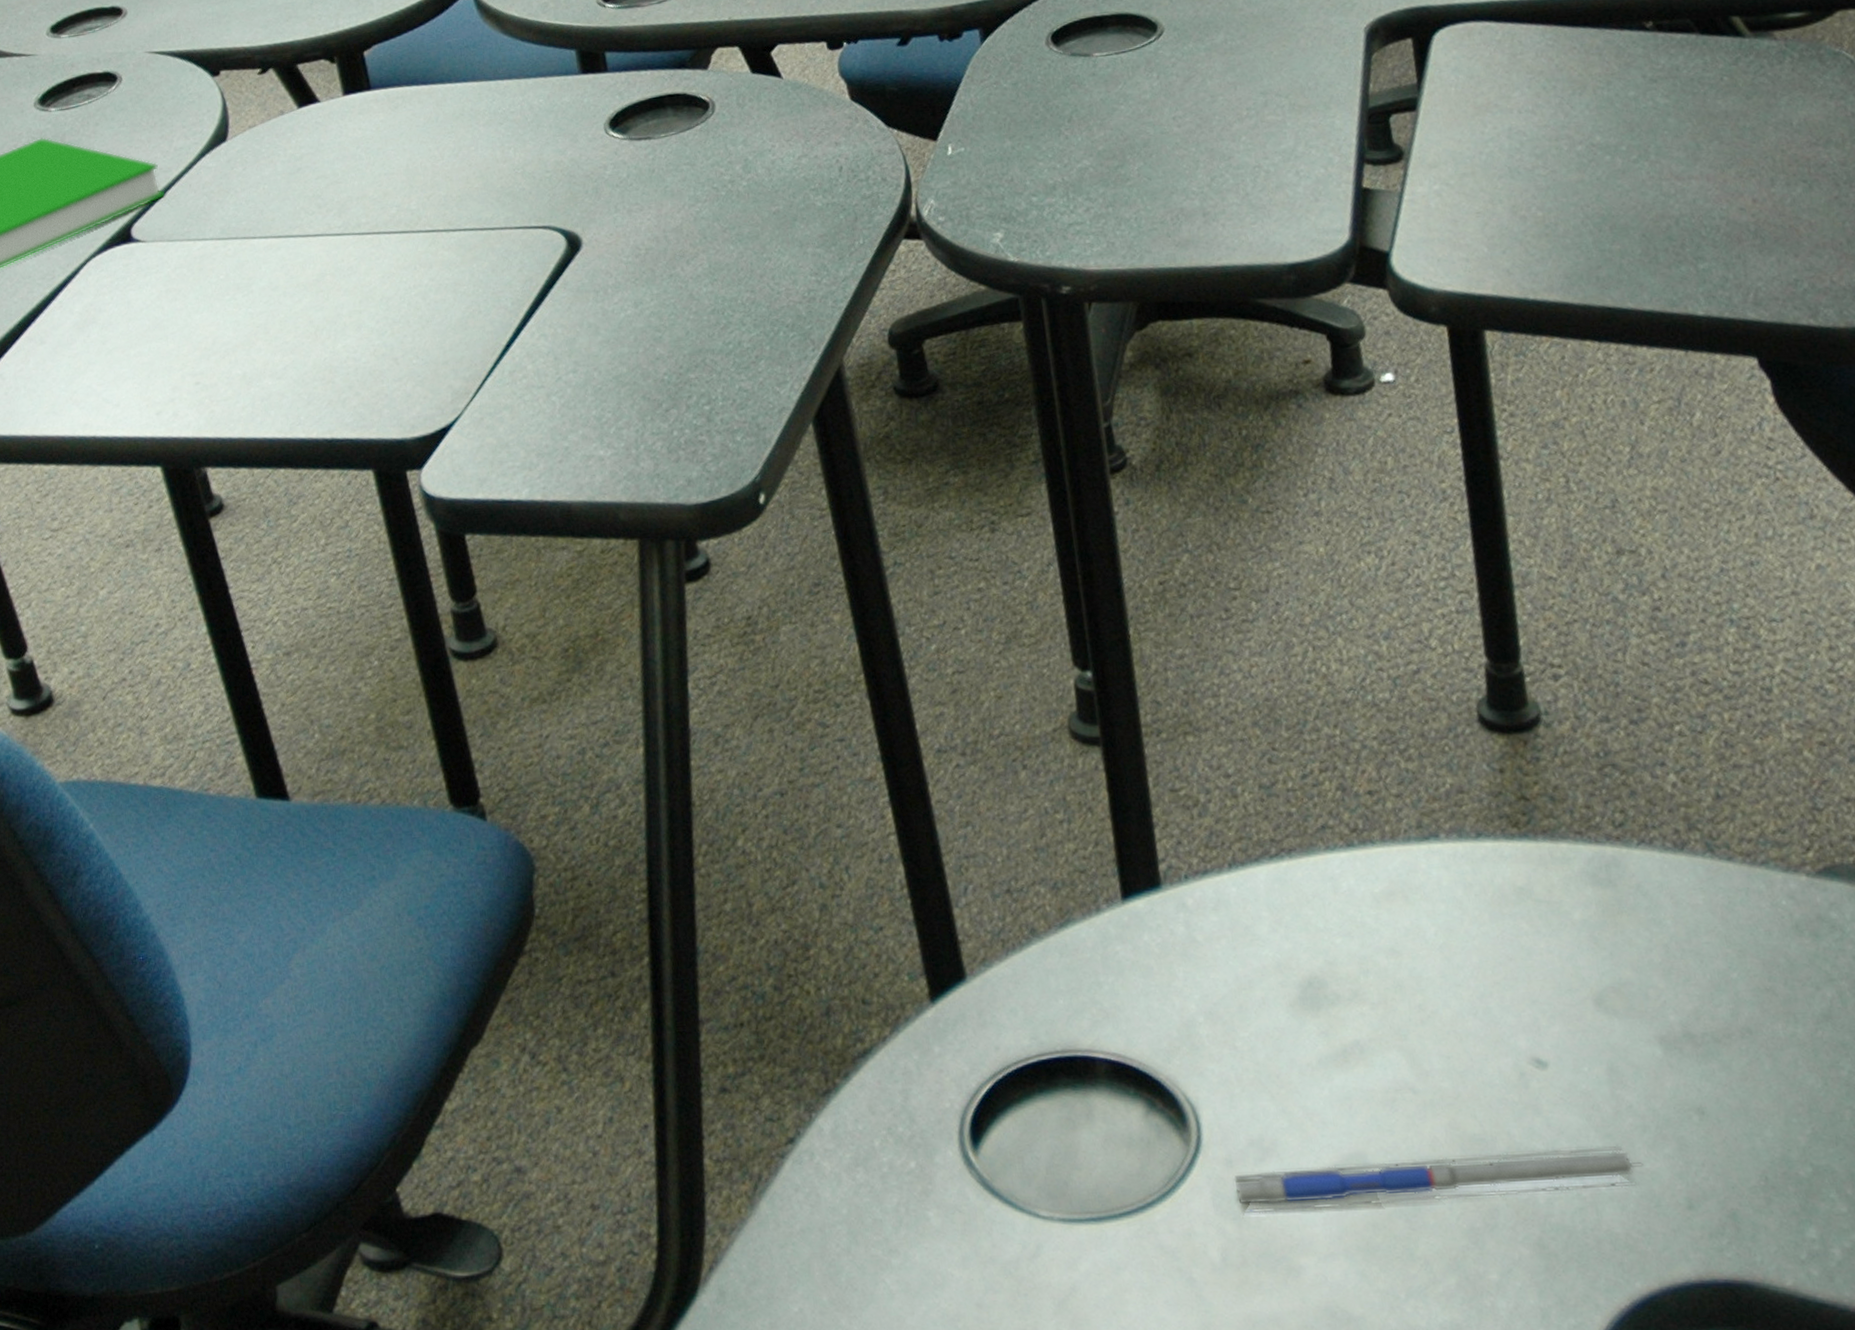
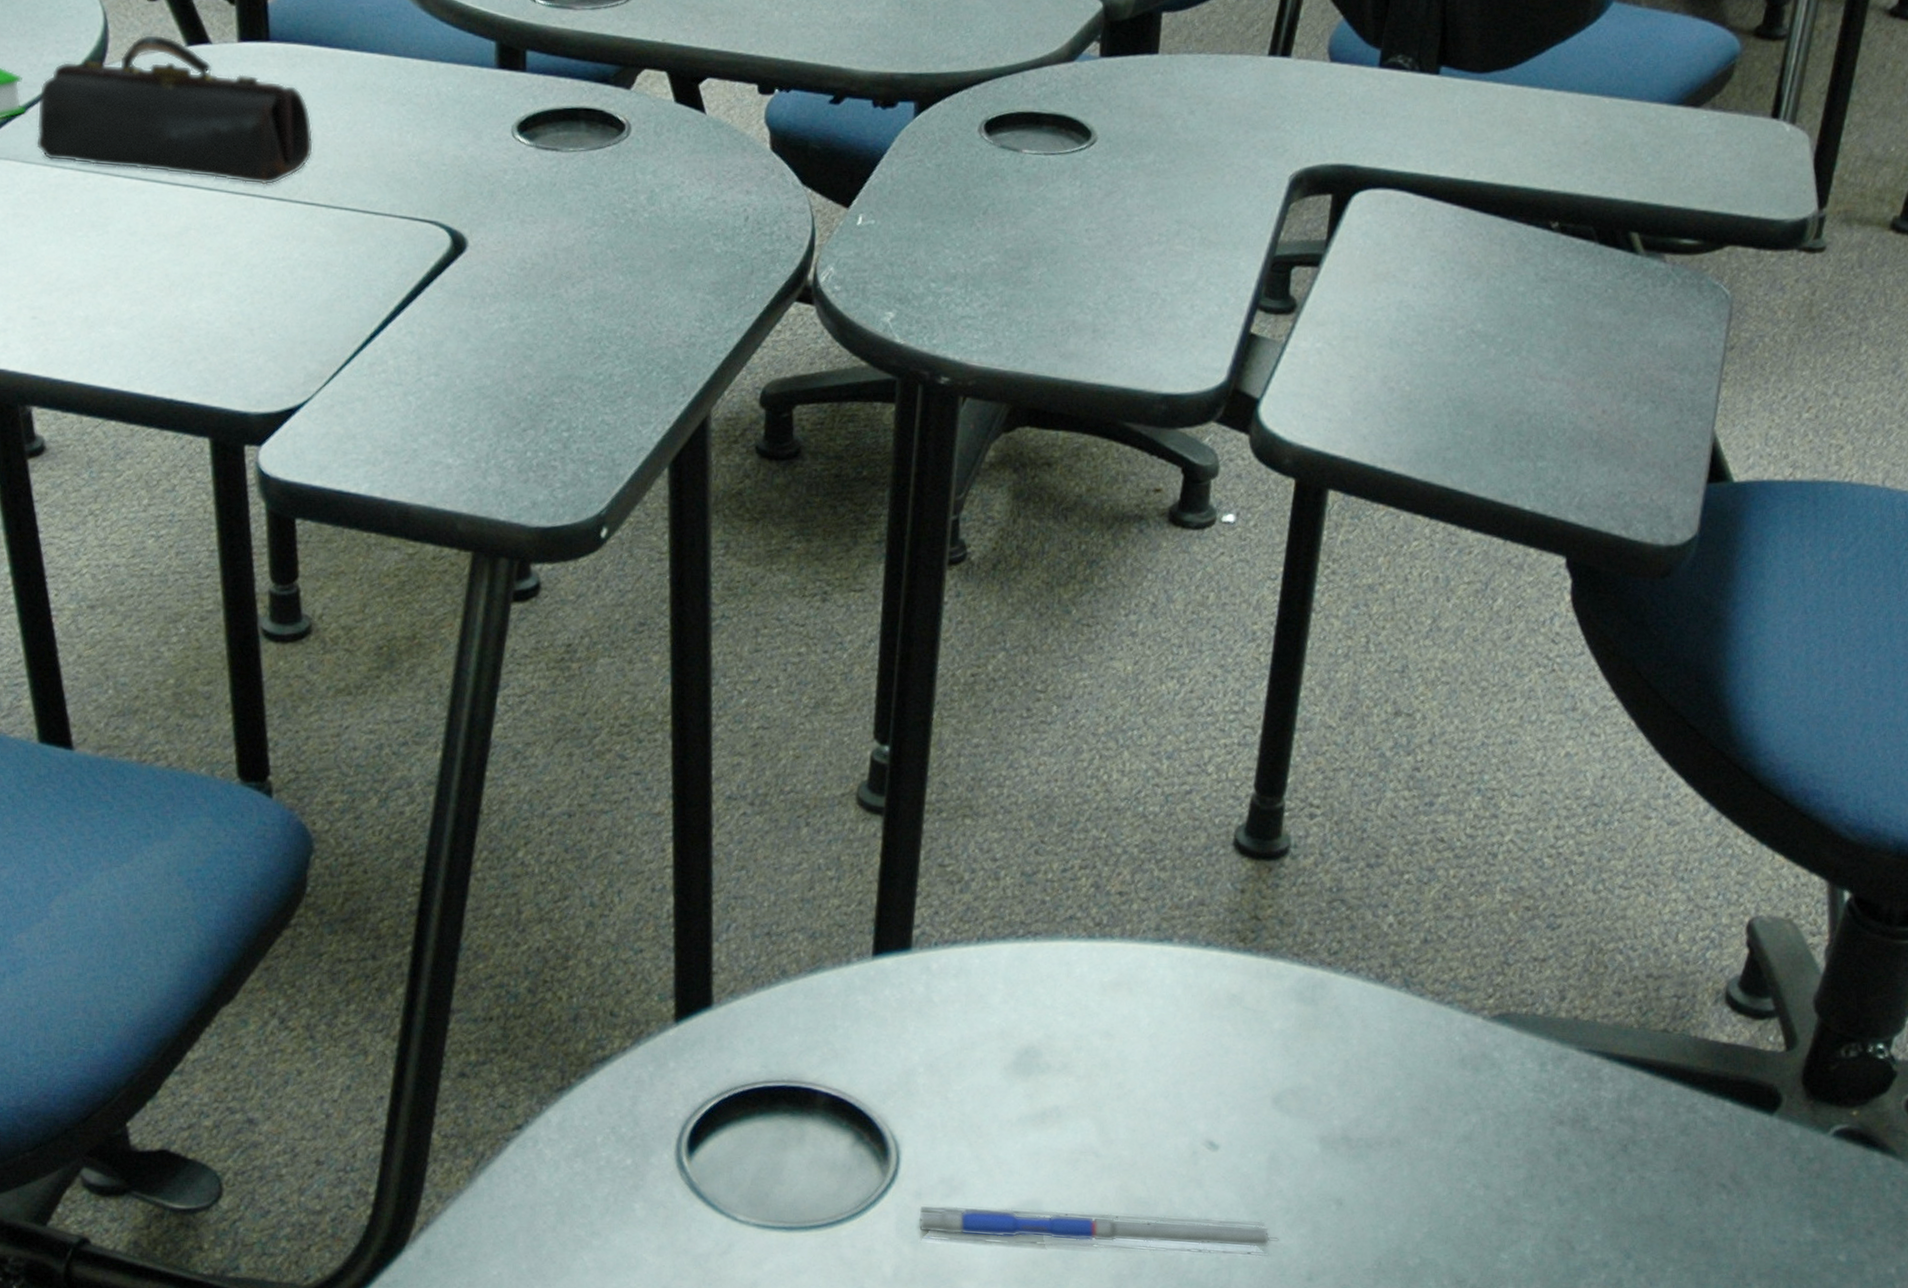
pencil case: none [173,102,426,235] -> present [35,34,314,185]

